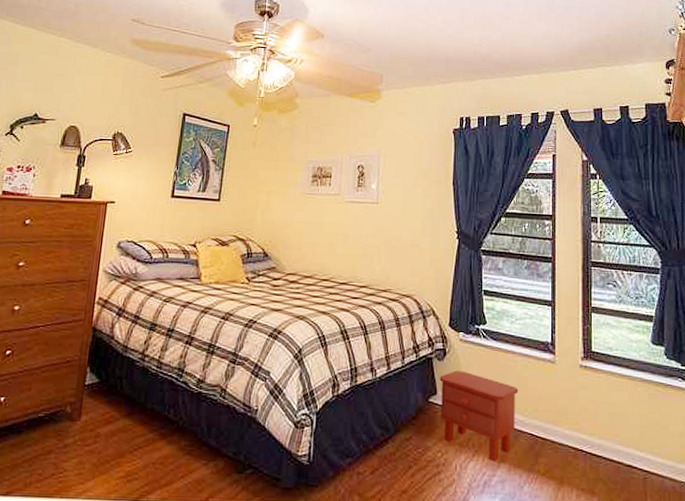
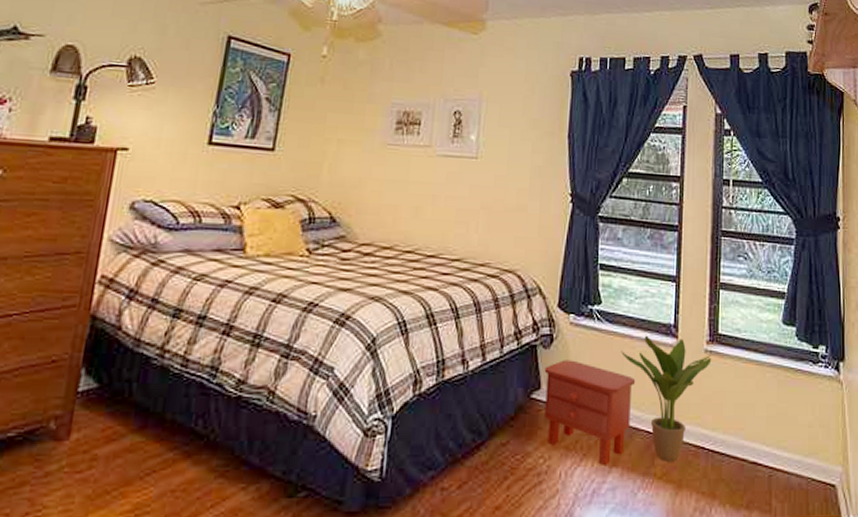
potted plant: none [505,351,587,461] -> present [621,335,712,461]

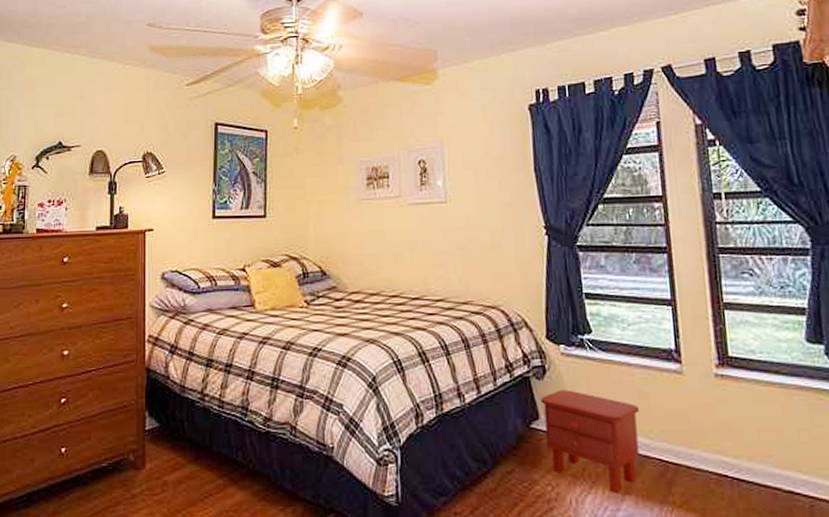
potted plant: present [621,335,712,461] -> none [620,362,724,490]

